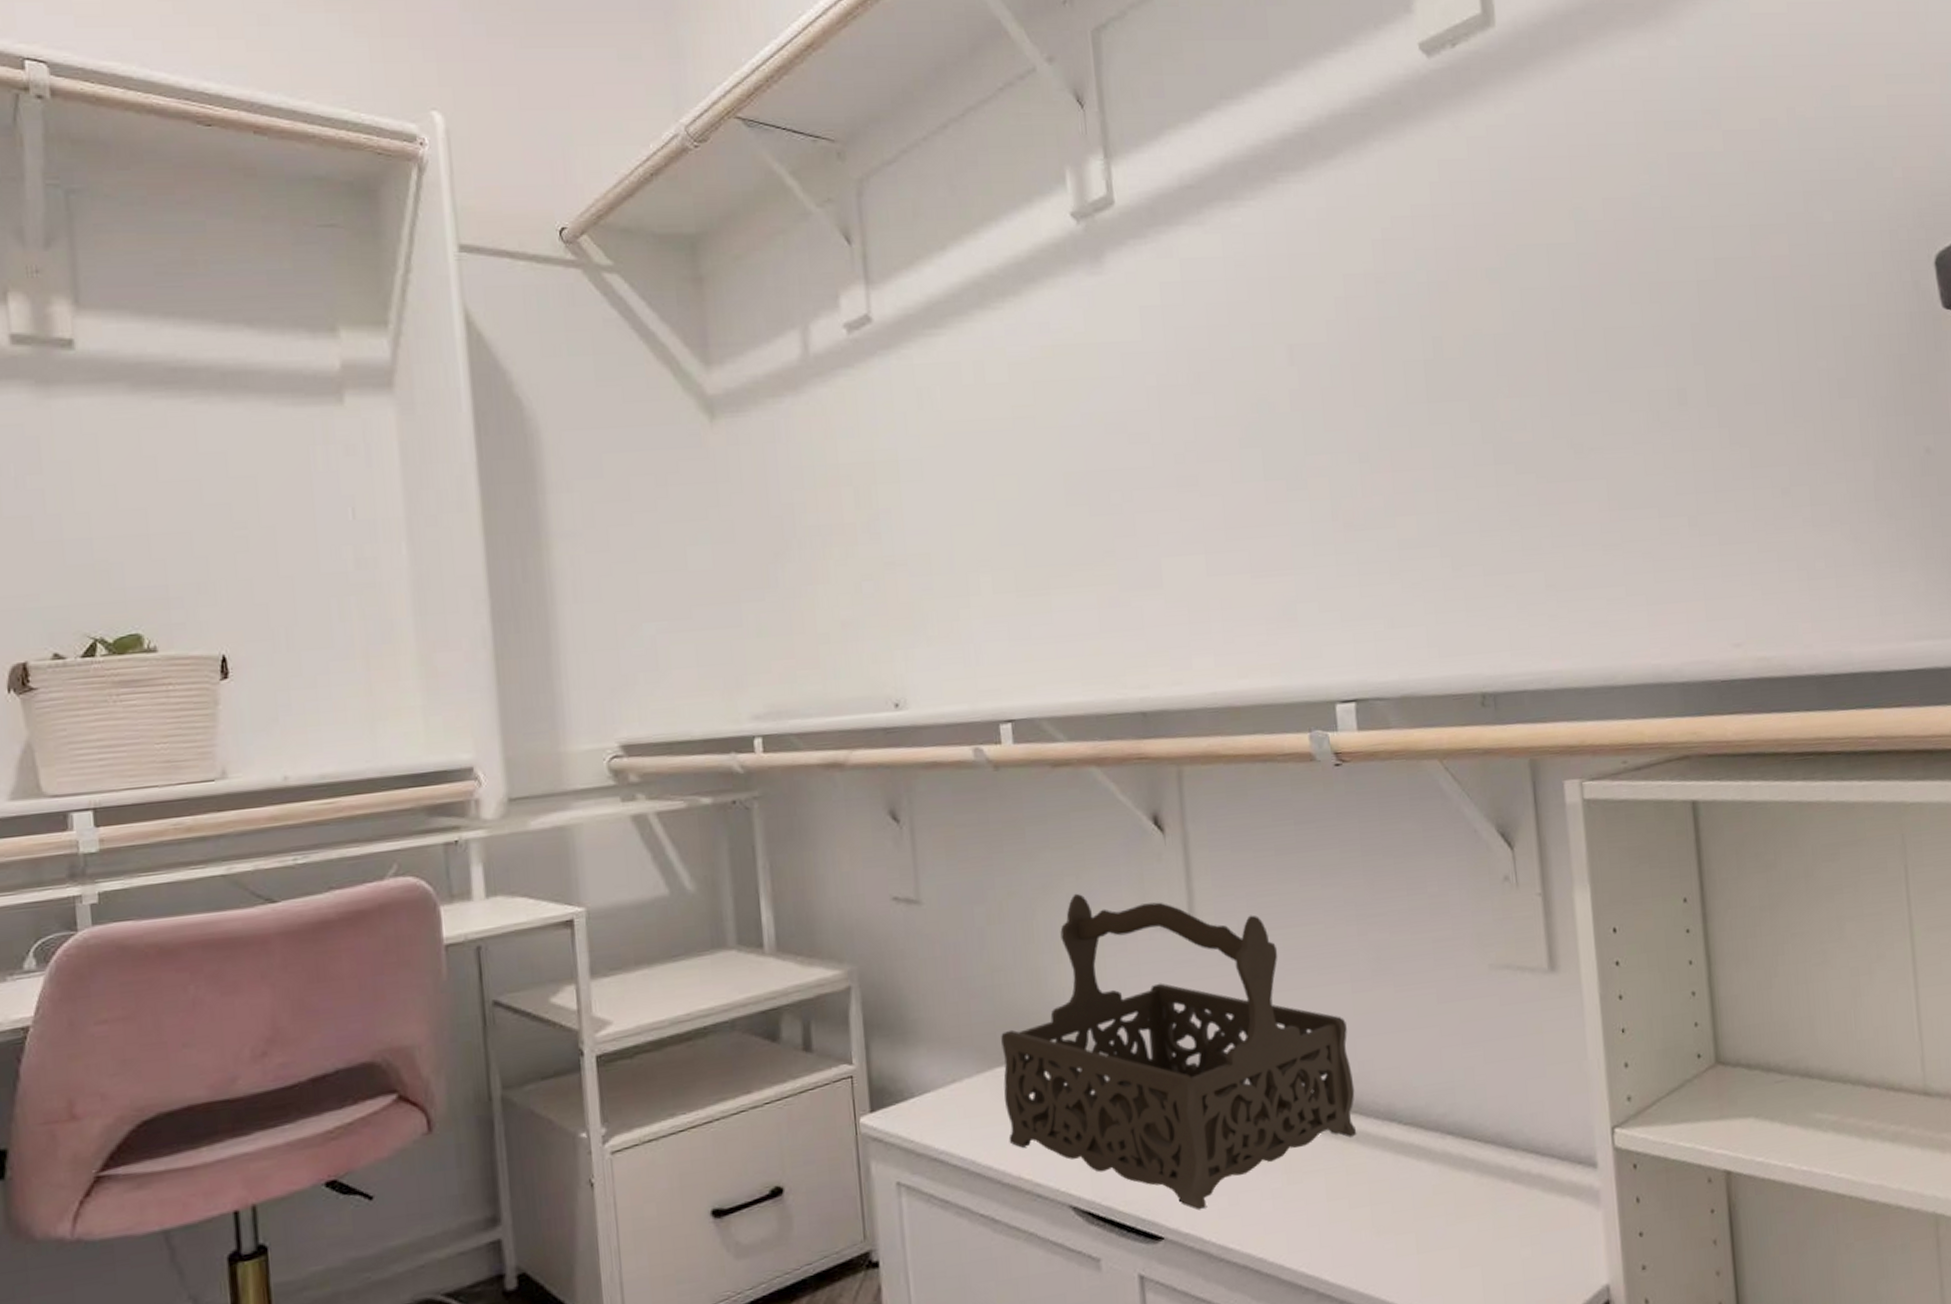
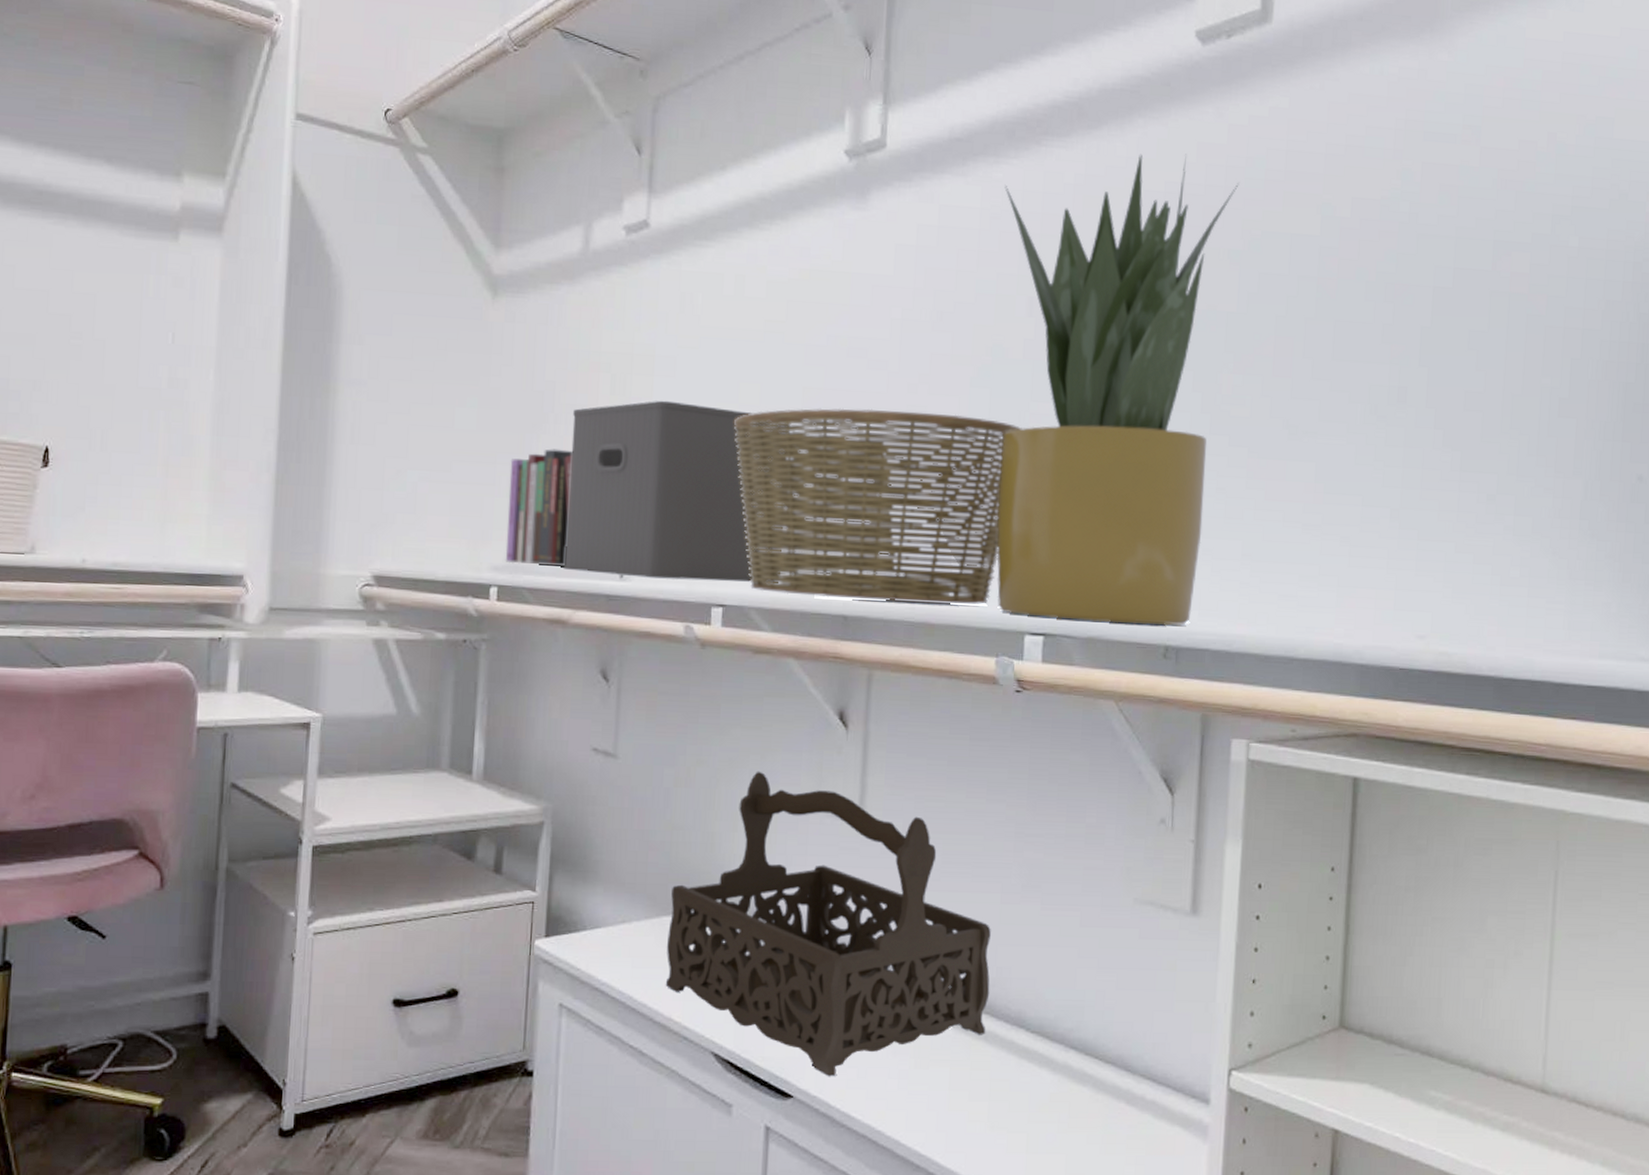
books: none [756,576,834,710] -> present [505,449,572,567]
storage box: none [818,507,1068,708] -> present [563,400,787,583]
basket: none [993,479,1301,700] -> present [733,408,1022,605]
planter: none [1245,173,1504,684] -> present [997,154,1239,625]

